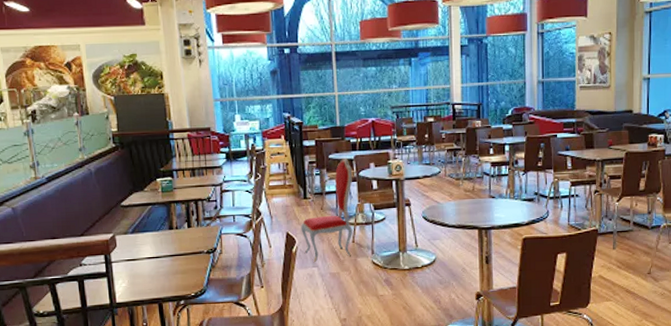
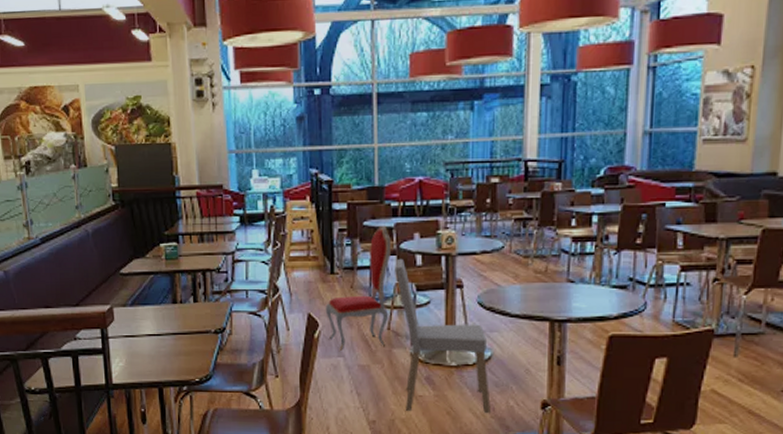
dining chair: none [356,184,437,308] -> present [395,258,491,414]

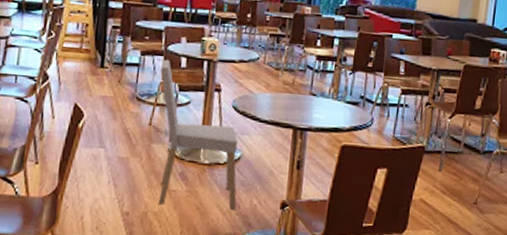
dining chair: present [325,225,392,351] -> none [91,27,161,142]

